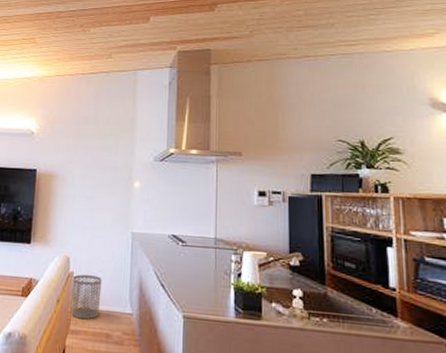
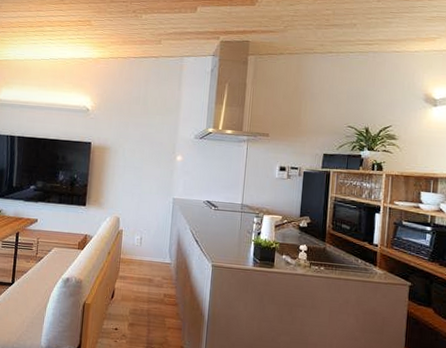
waste bin: present [71,274,102,320] -> none [120,232,147,268]

